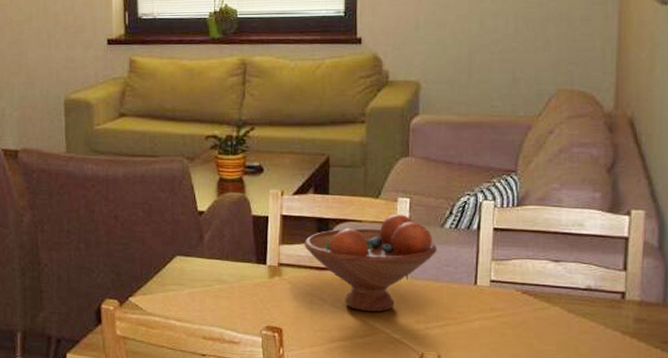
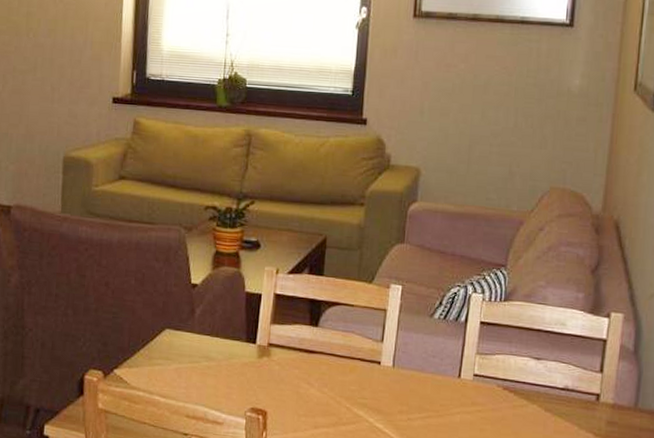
fruit bowl: present [304,214,437,311] -> none [295,301,425,400]

